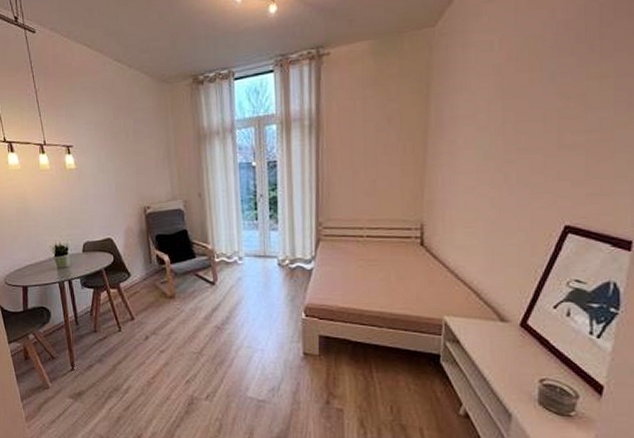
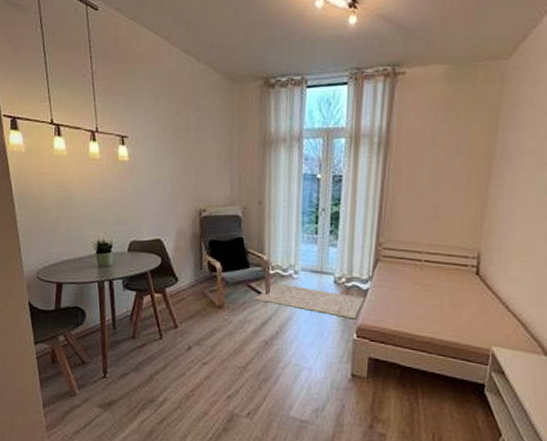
rug: none [203,270,310,299] -> present [254,282,364,320]

